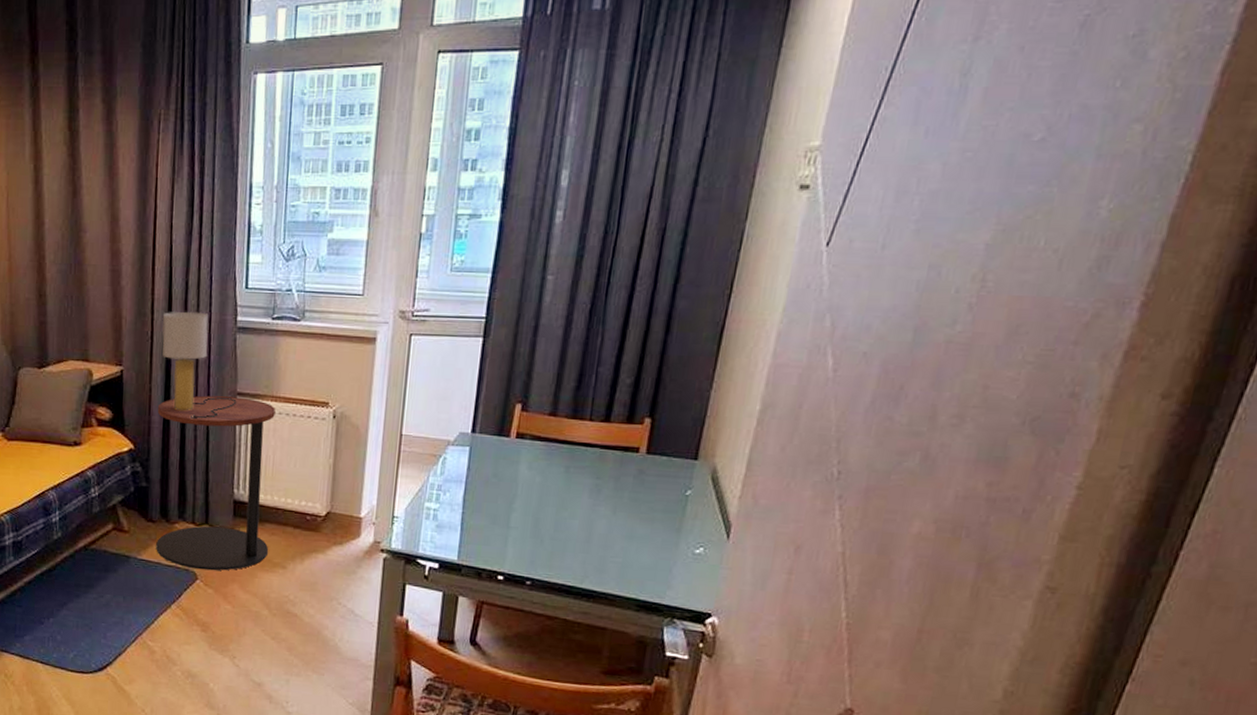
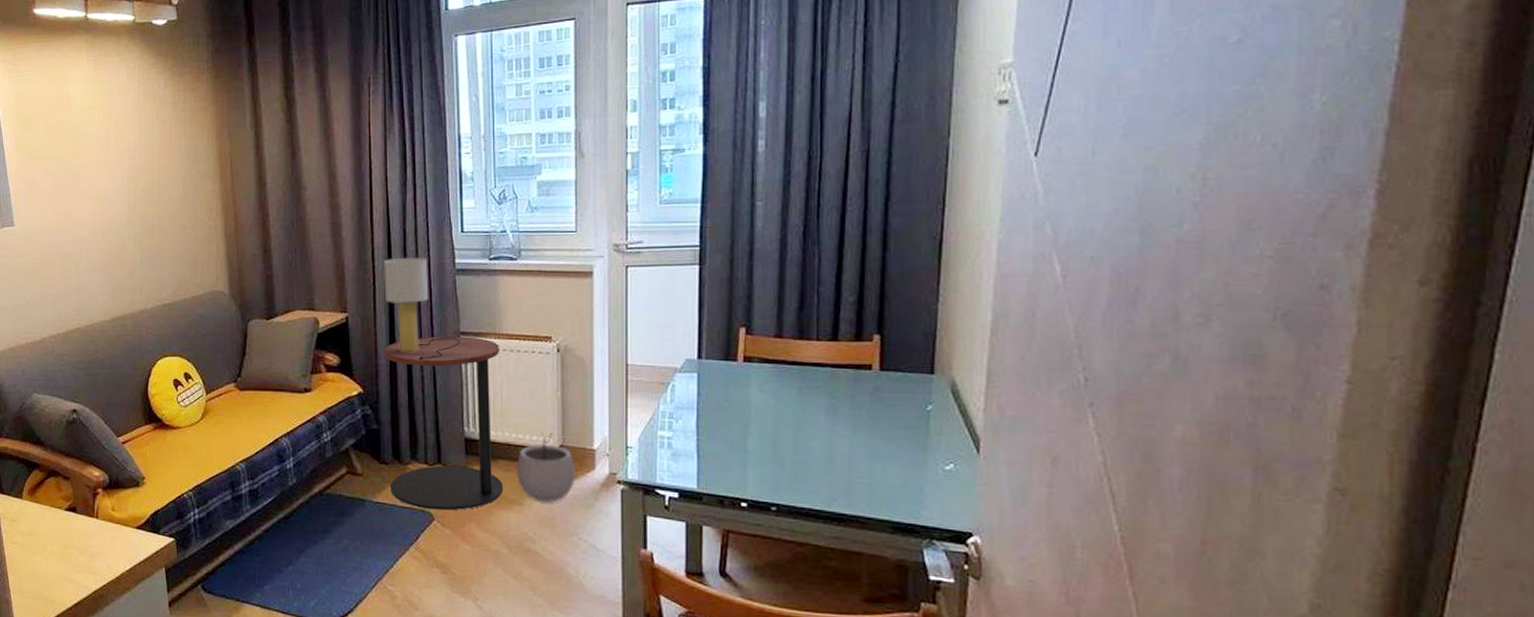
plant pot: none [282,498,341,568] -> present [516,432,576,503]

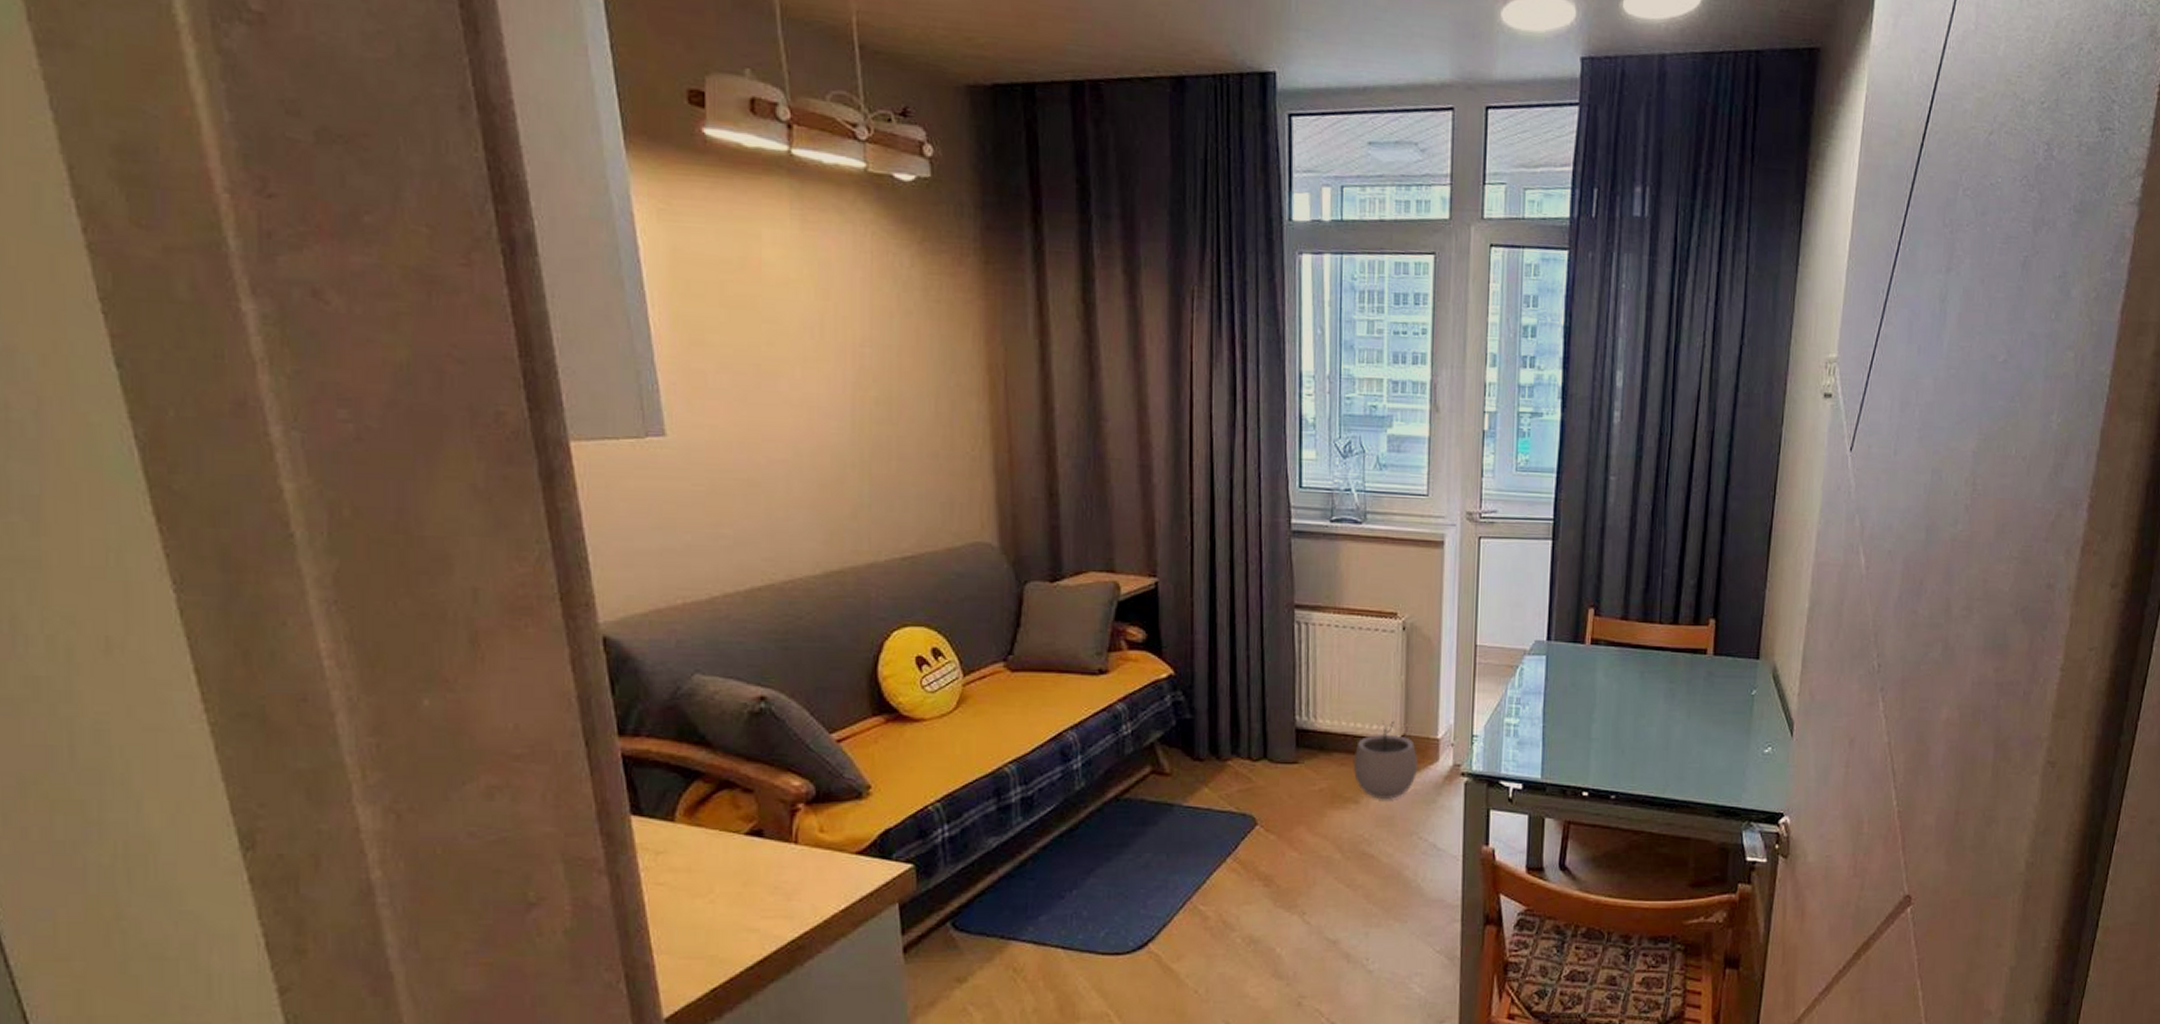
table lamp: present [383,257,461,361] -> none [1203,513,1295,638]
side table: present [383,337,504,511] -> none [1201,609,1339,813]

